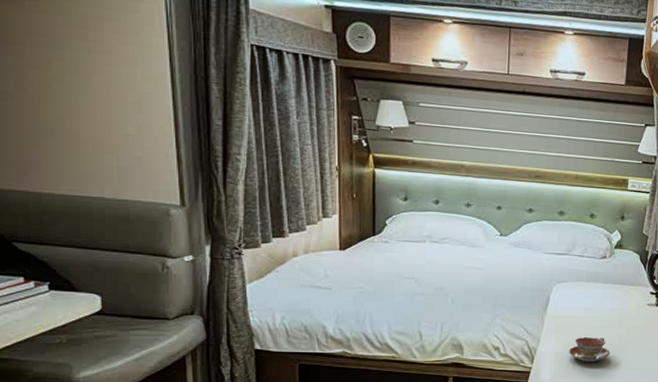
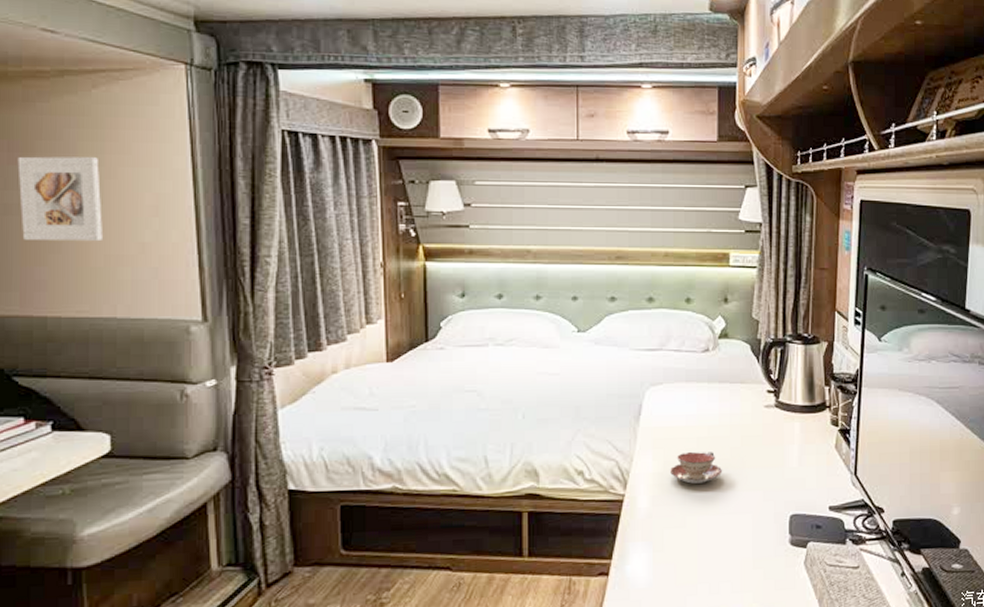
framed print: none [10,49,90,131] -> present [17,156,102,242]

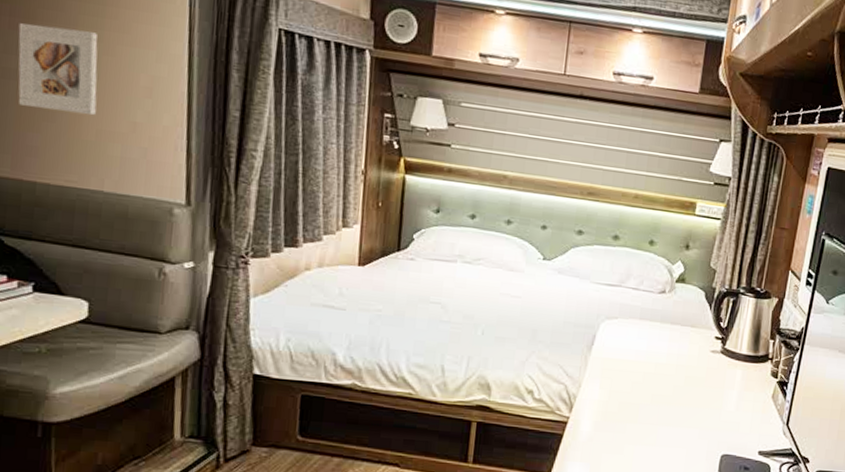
teacup: present [669,451,723,484] -> none [613,384,664,416]

